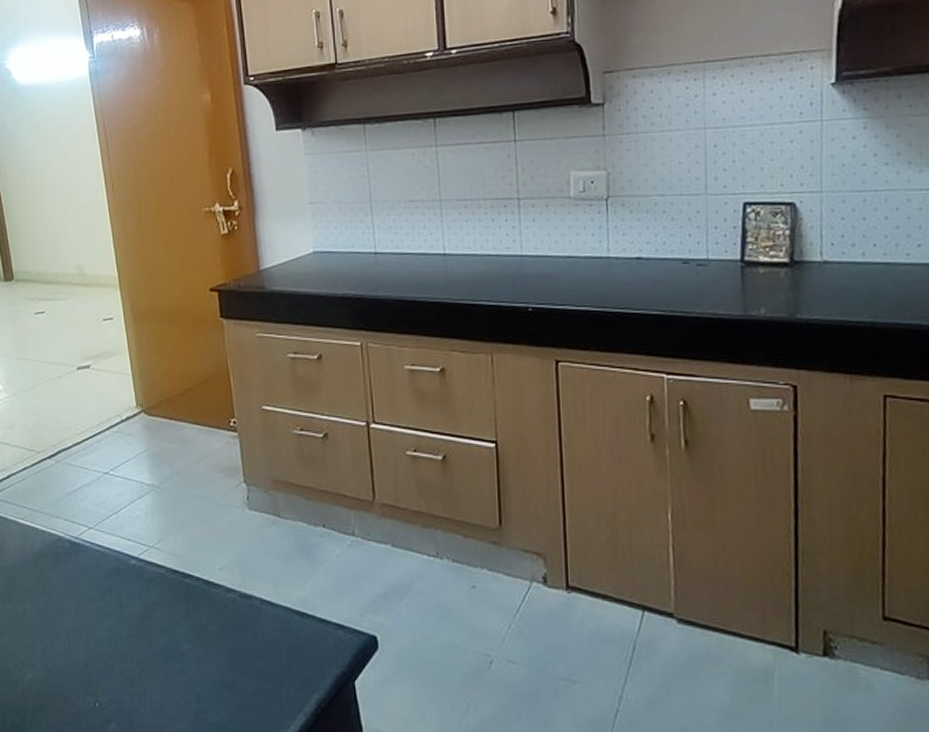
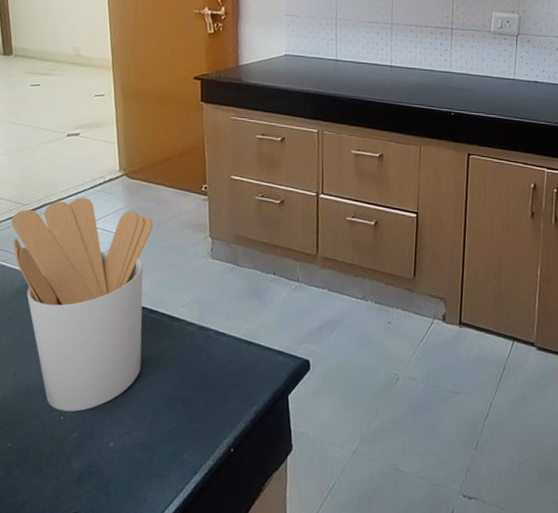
utensil holder: none [27,440,179,697] -> present [11,197,153,412]

